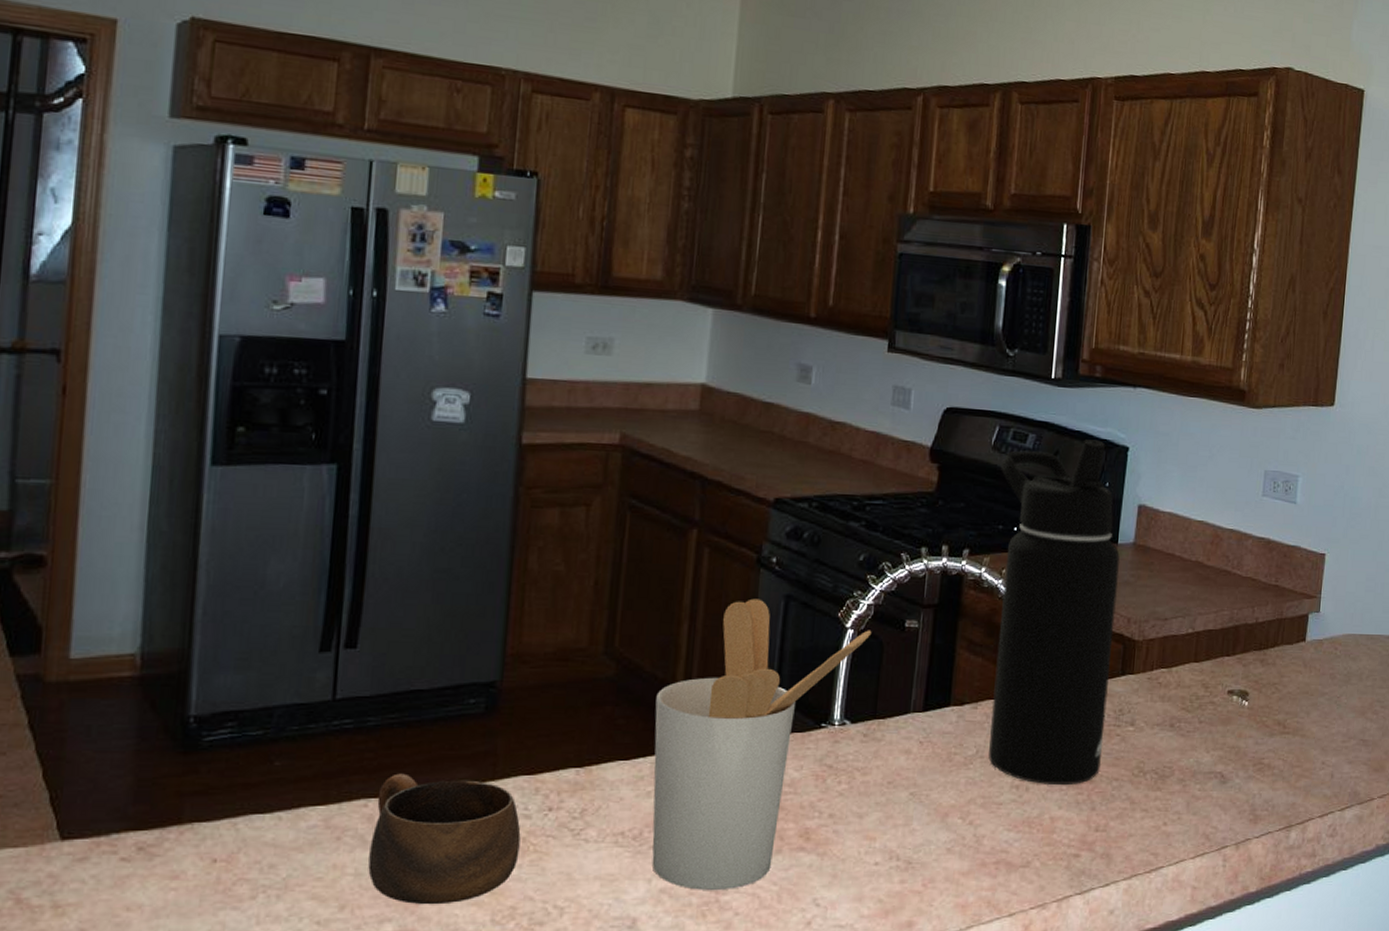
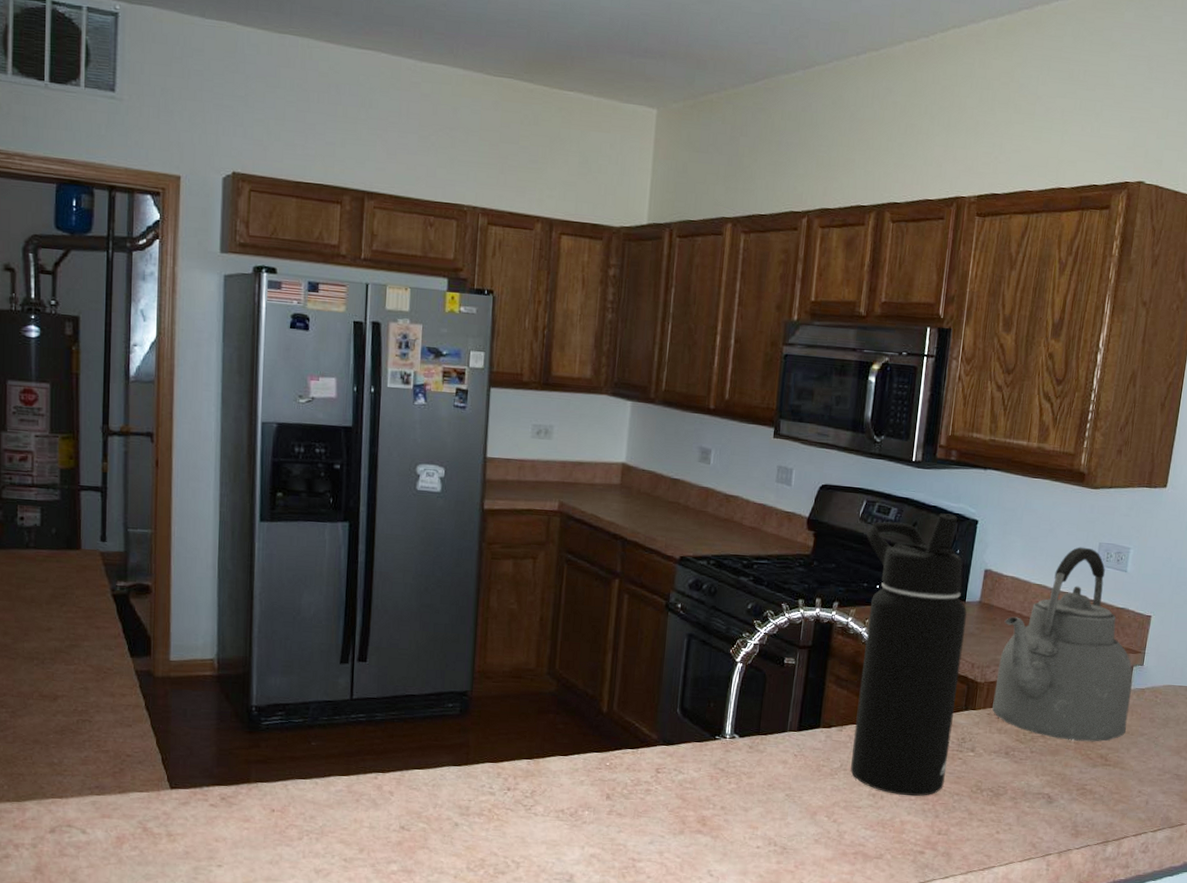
cup: present [368,773,521,905] -> none [379,756,487,854]
utensil holder: present [652,598,872,891] -> none [584,635,757,859]
kettle: none [1153,475,1309,706] -> present [992,547,1133,742]

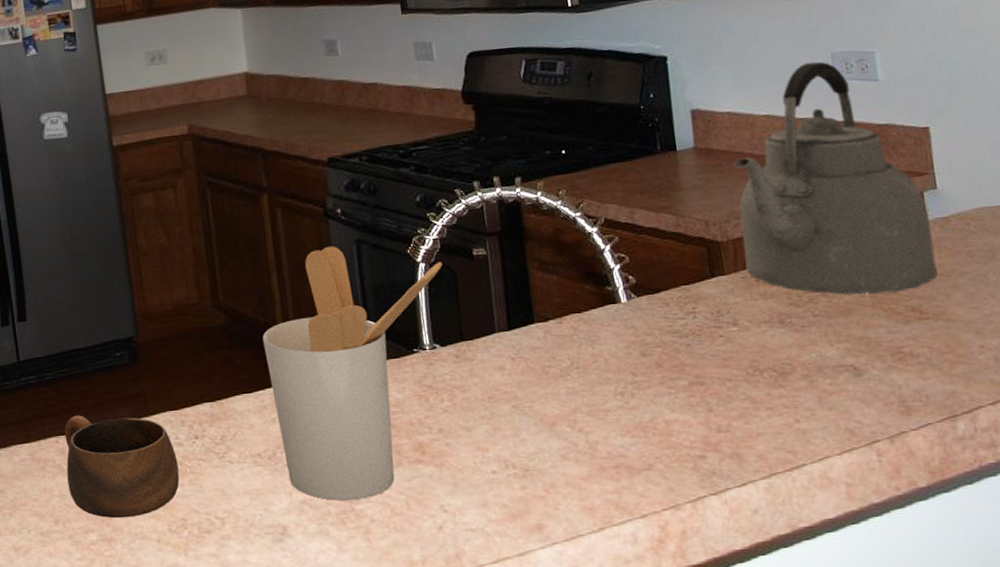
cup: none [379,756,487,854] -> present [64,415,180,519]
utensil holder: none [584,635,757,859] -> present [262,246,443,501]
water bottle: present [850,513,967,796] -> none [534,55,709,391]

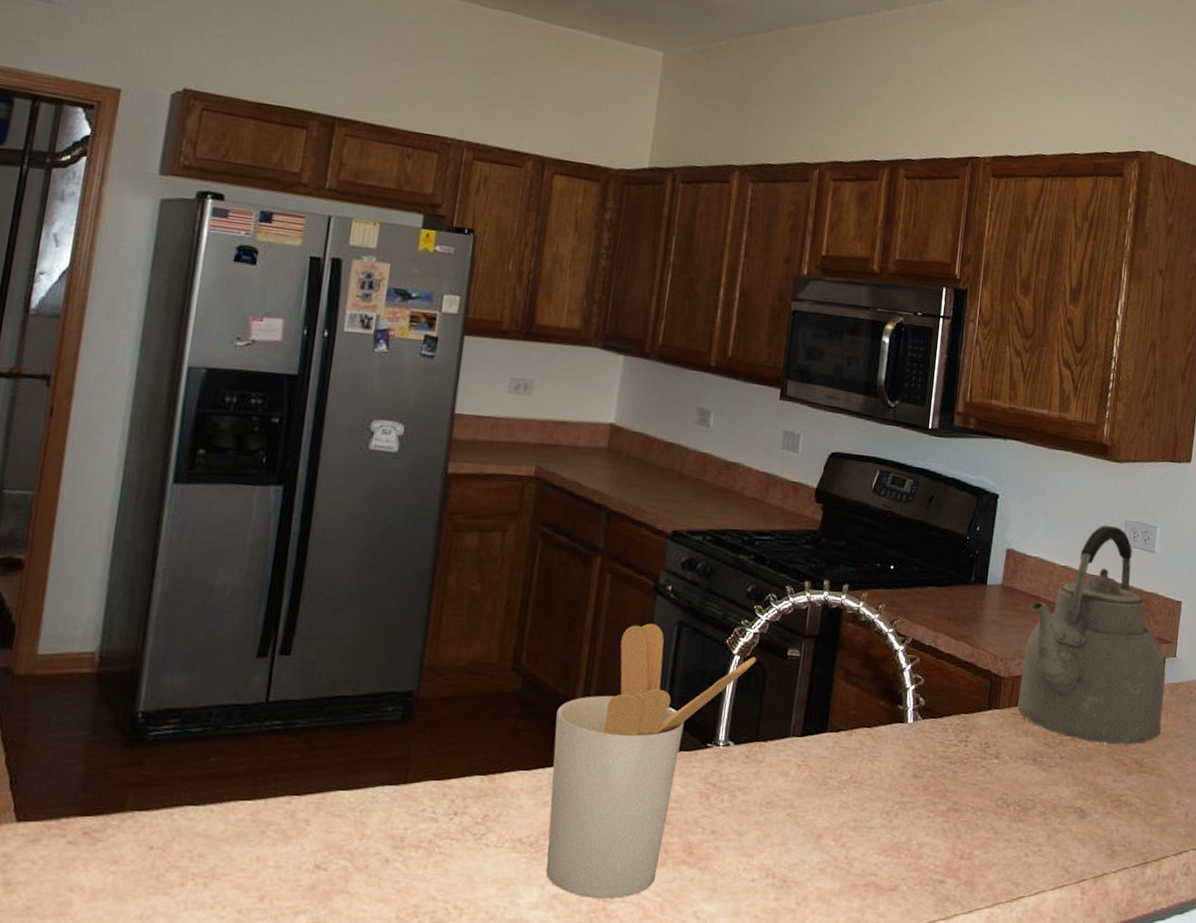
cup: present [64,415,180,519] -> none [288,773,428,900]

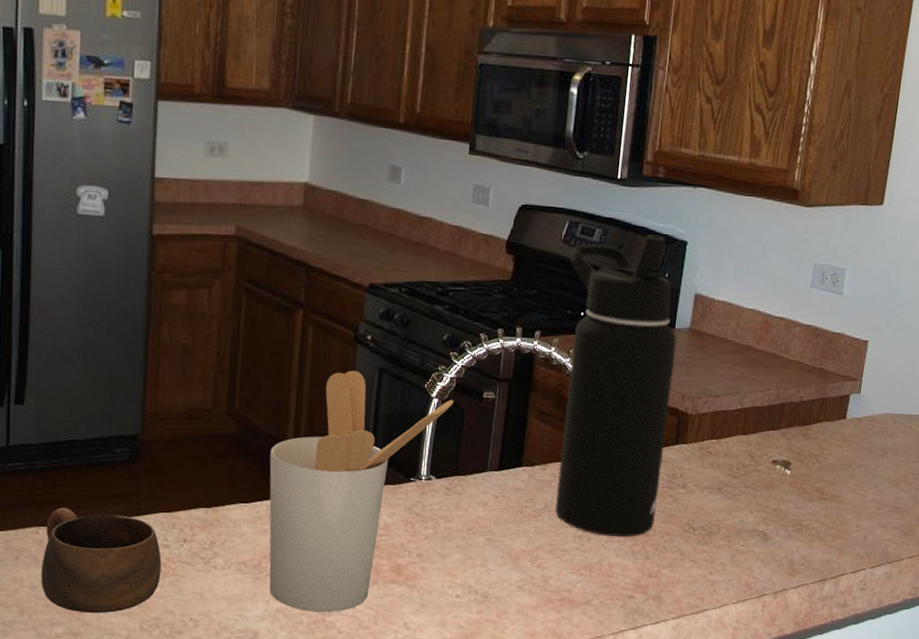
cup: none [288,773,428,900] -> present [41,507,162,614]
water bottle: none [861,486,989,813] -> present [555,234,677,537]
kettle: present [1017,525,1166,745] -> none [704,268,850,475]

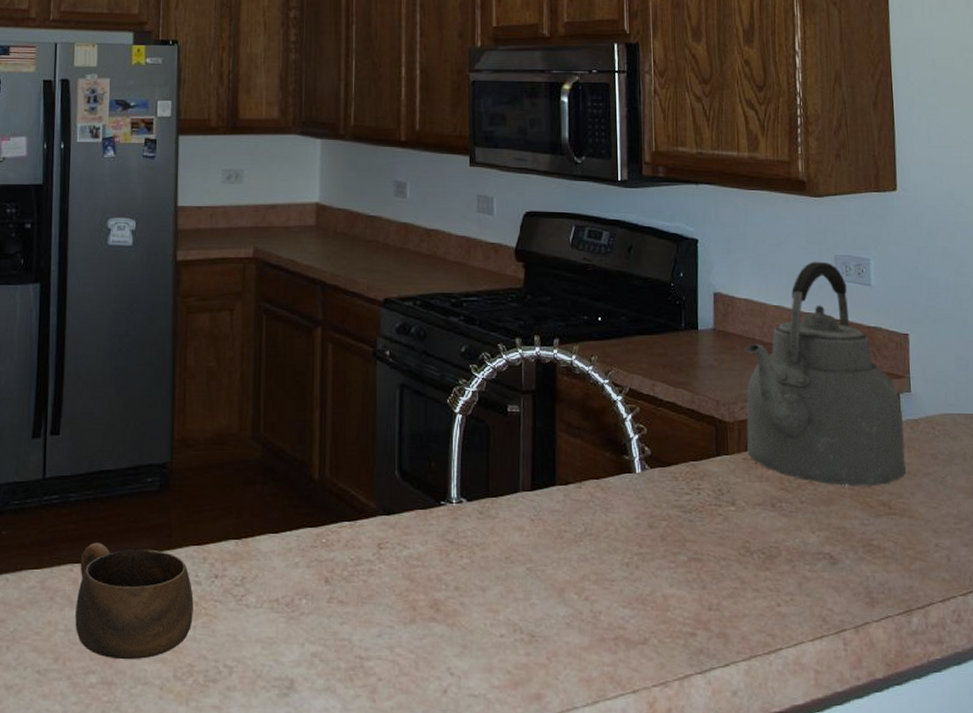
utensil holder: present [269,370,454,613] -> none [297,388,478,657]
water bottle: present [555,234,677,537] -> none [579,234,707,564]
kettle: none [704,268,850,475] -> present [745,261,906,487]

